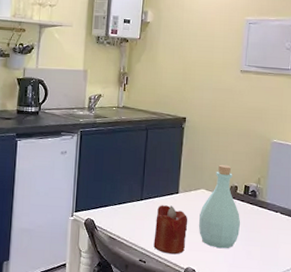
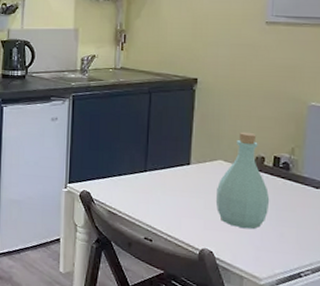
candle: present [153,205,188,255] -> none [161,177,203,234]

